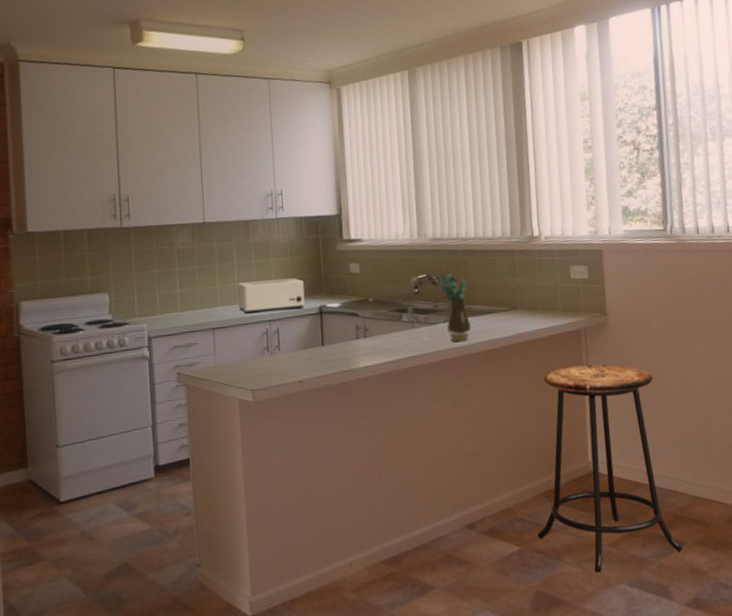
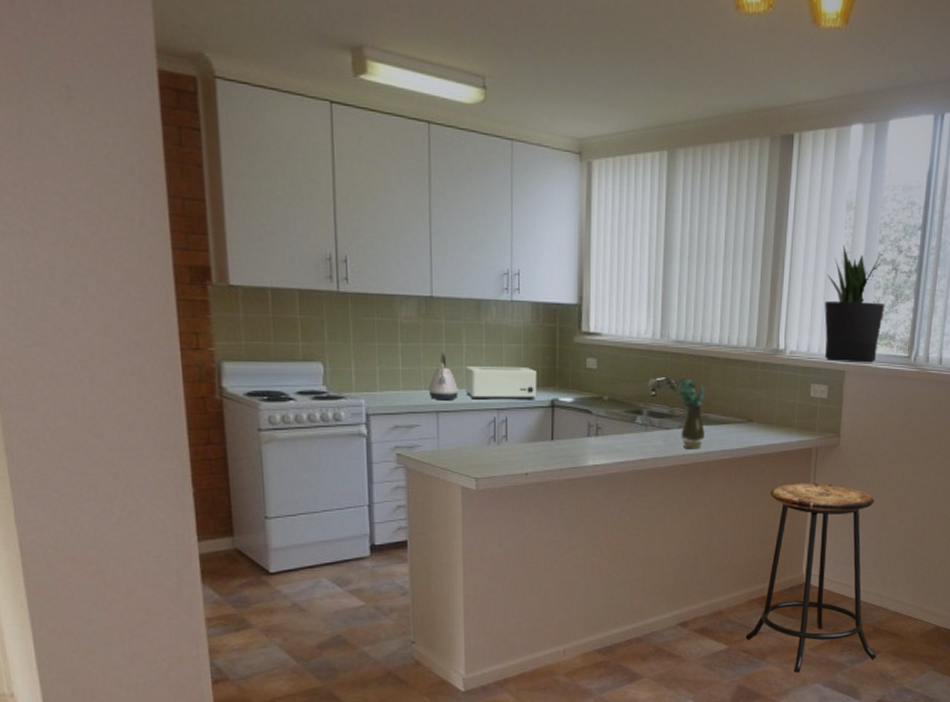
kettle: none [204,272,233,318] -> present [428,352,460,401]
planter: none [571,133,633,243] -> present [824,246,885,363]

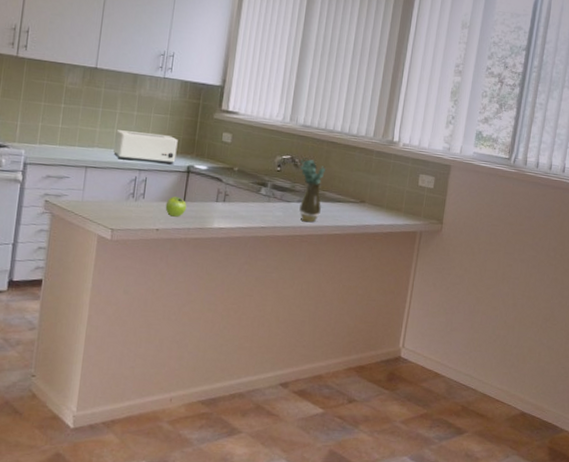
kettle: present [428,352,460,401] -> none [81,116,109,158]
fruit: none [532,435,556,459] -> present [165,196,187,218]
bar stool: present [745,483,877,673] -> none [341,261,470,444]
planter: present [824,246,885,363] -> none [434,58,491,161]

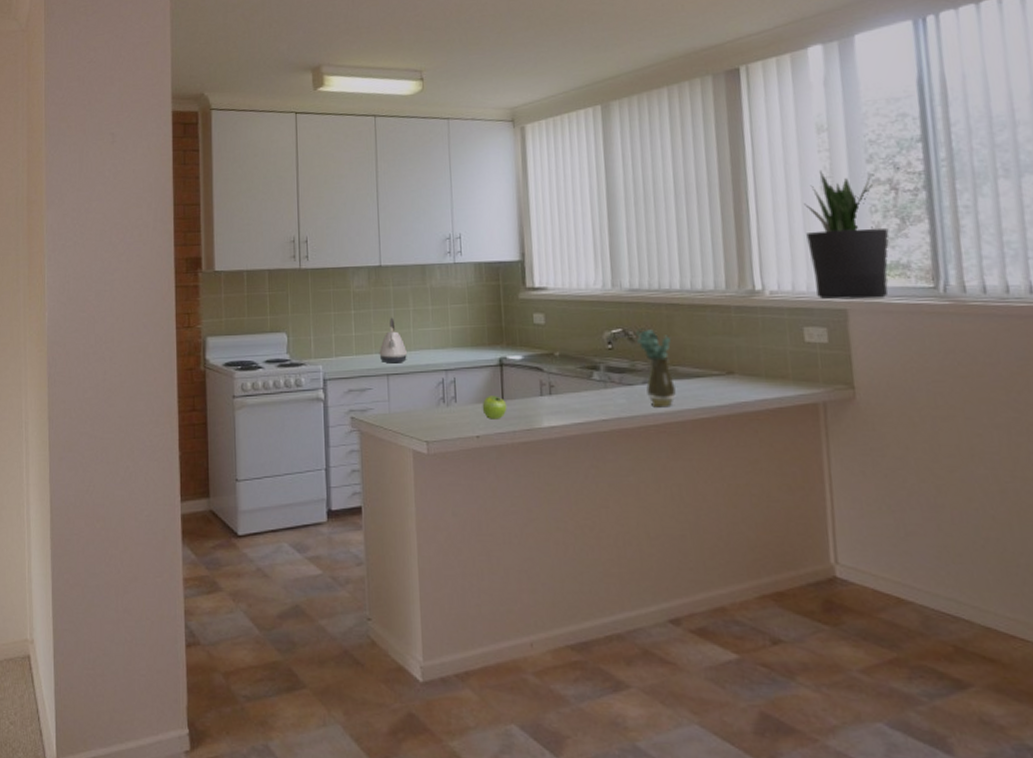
kettle: none [81,116,109,158] -> present [379,317,408,364]
toaster: present [113,130,178,165] -> none [413,327,484,361]
planter: none [434,58,491,161] -> present [804,171,890,300]

